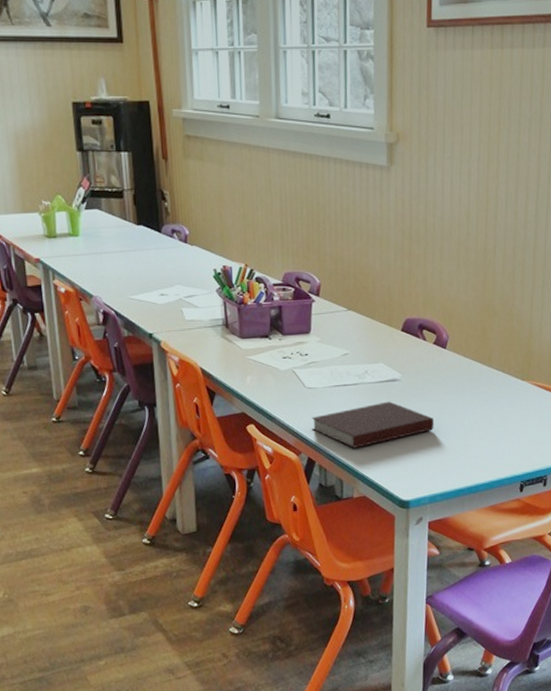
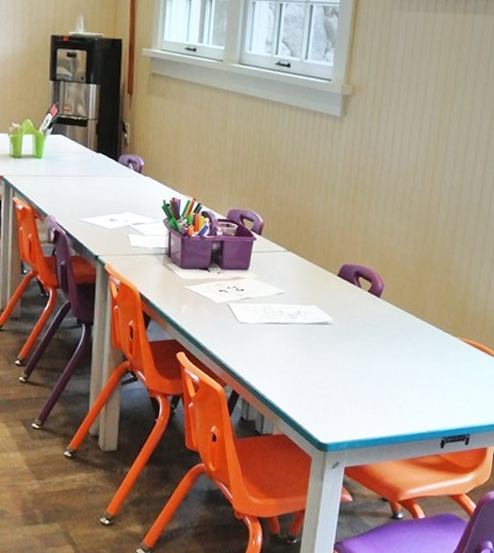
notebook: present [311,401,434,448] -> none [240,343,361,386]

